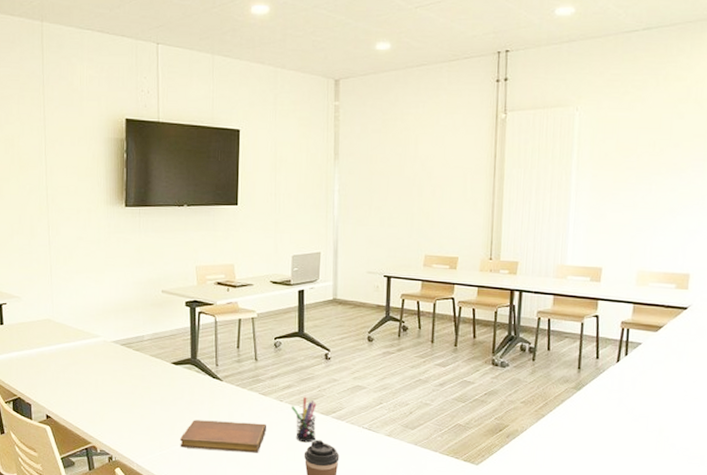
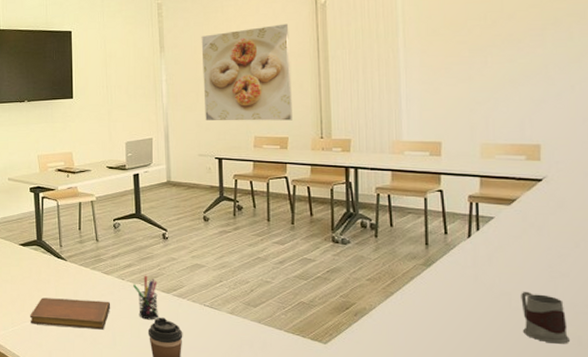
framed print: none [376,137,468,240] -> present [201,23,292,121]
mug: none [656,413,694,463] -> present [521,291,570,344]

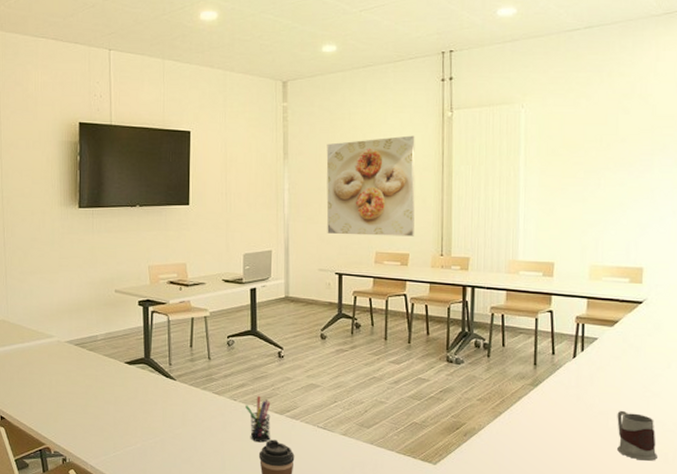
notebook: present [30,297,110,330] -> none [134,420,220,454]

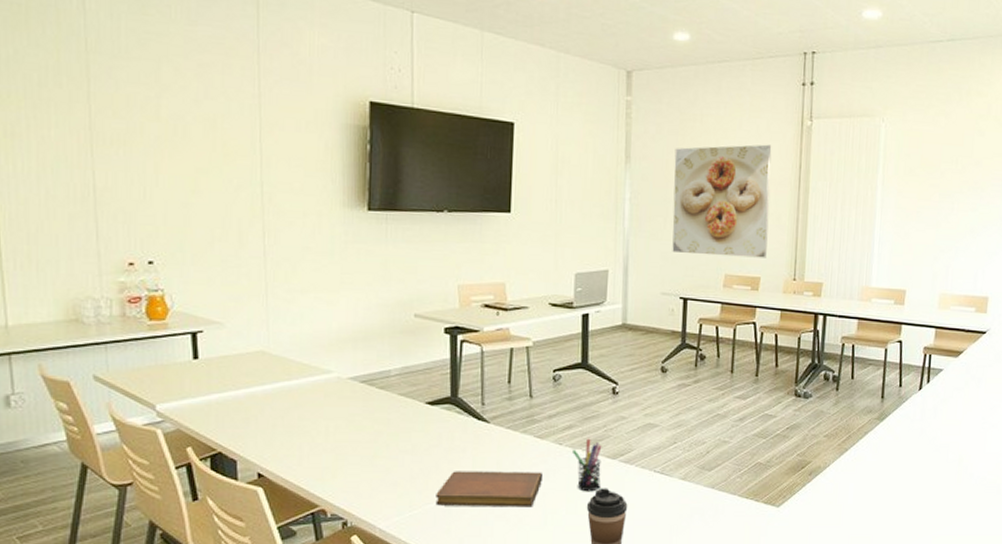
notebook: none [134,420,220,454] -> present [435,471,542,507]
mug: present [617,410,657,461] -> none [955,443,991,493]

